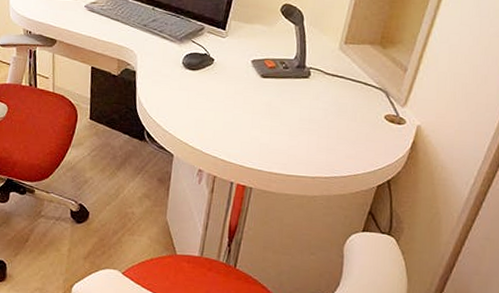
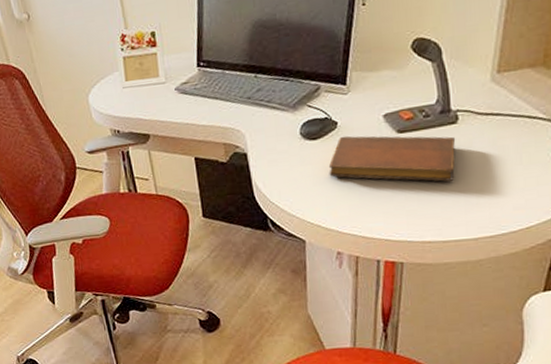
notebook: none [201,71,307,125] -> present [329,136,456,182]

